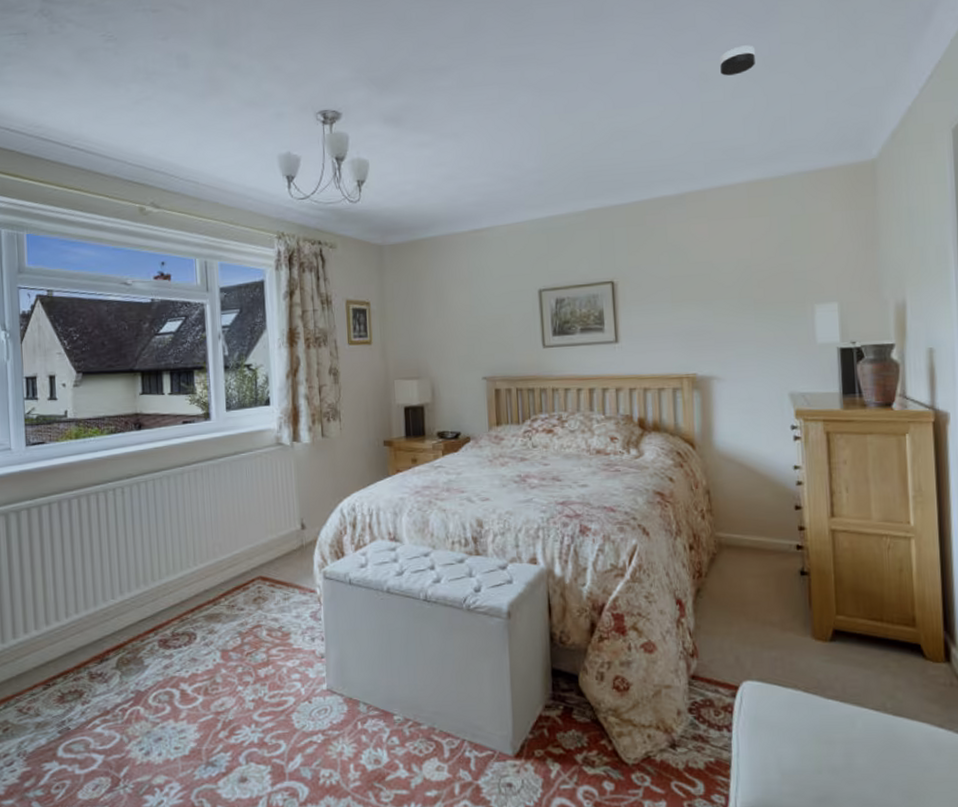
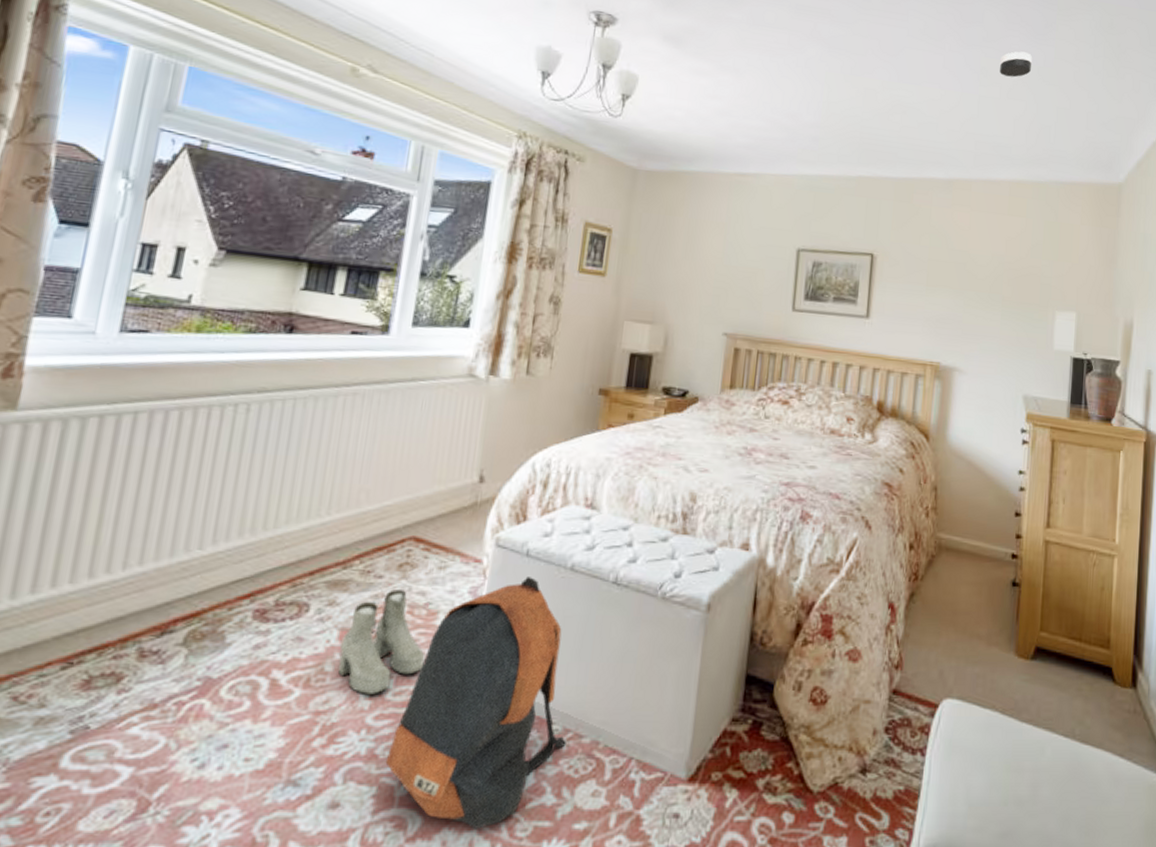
boots: none [224,618,287,698] -> present [338,589,425,695]
backpack: none [273,600,409,796] -> present [385,577,566,829]

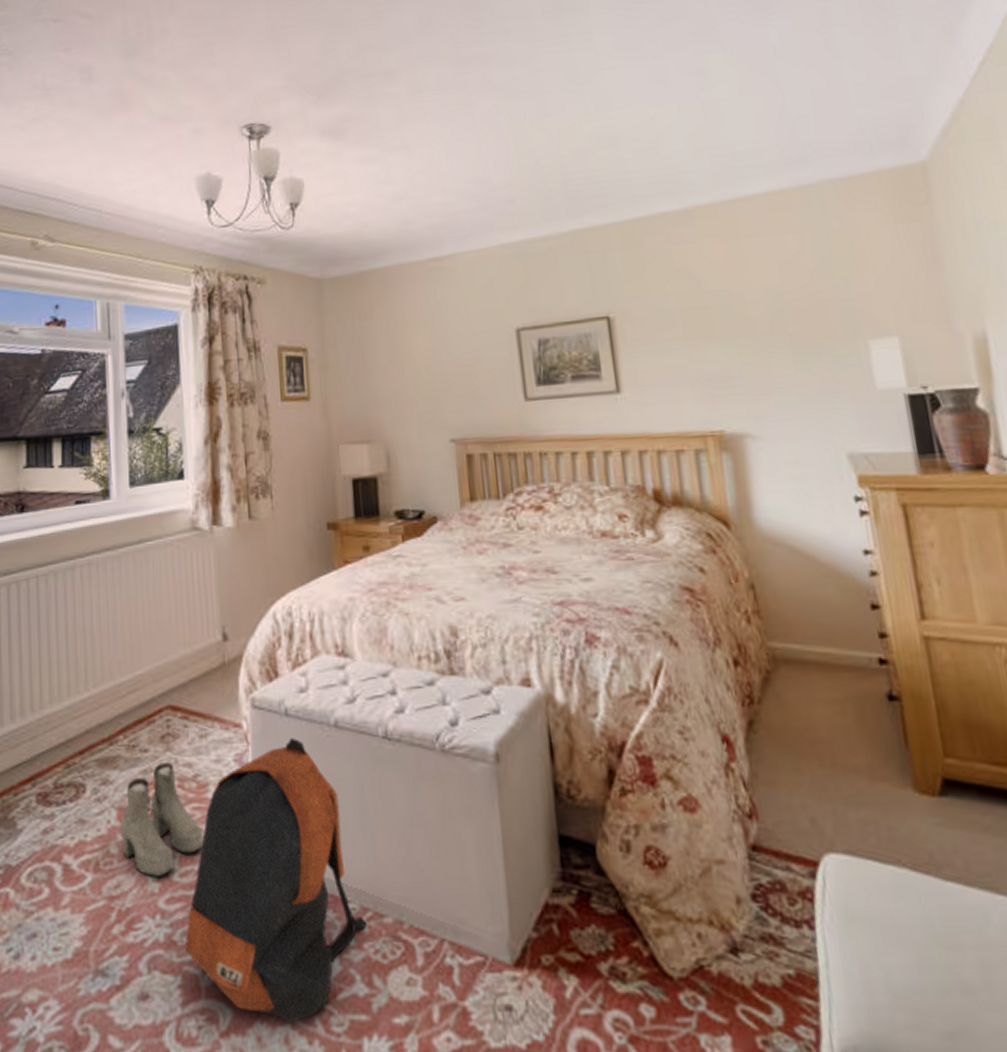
smoke detector: present [1000,51,1033,78] -> none [720,34,765,70]

